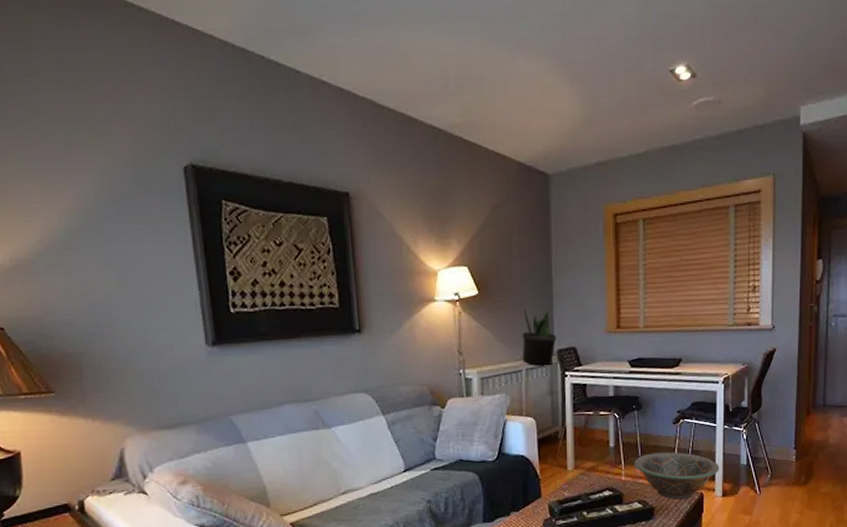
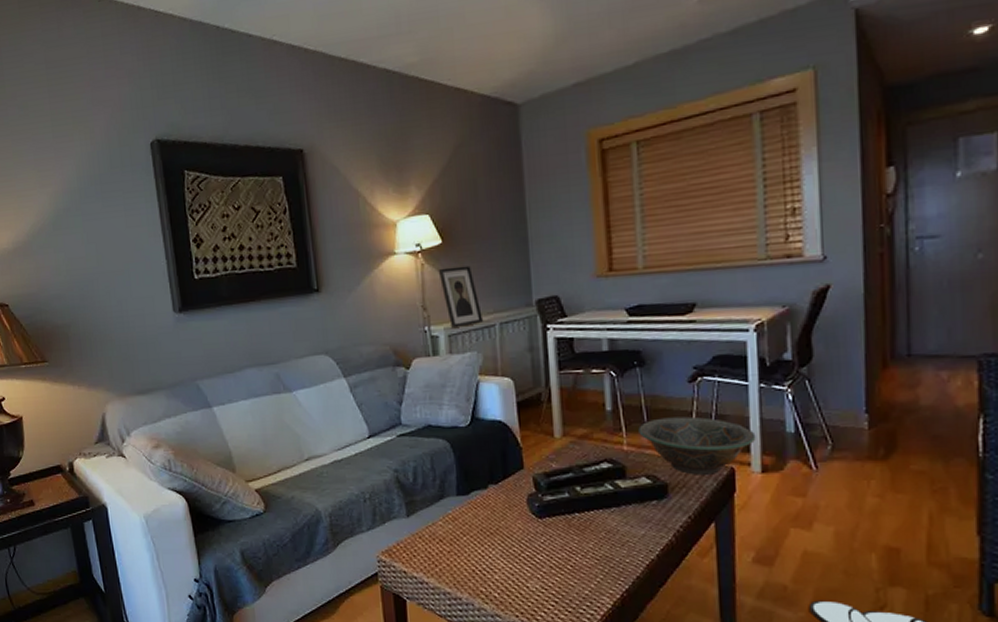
picture frame: none [473,316,511,371] -> present [438,265,483,328]
planter: present [522,310,557,366] -> none [494,256,536,320]

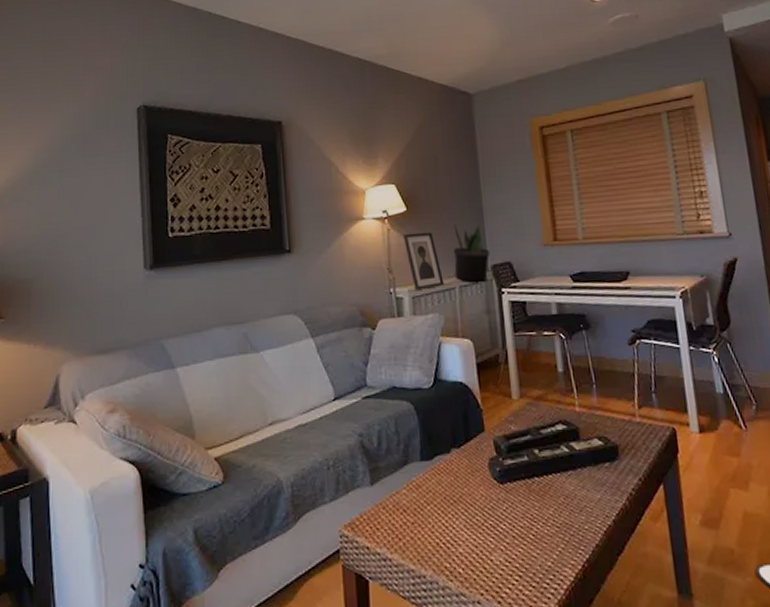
planter: none [494,256,536,320] -> present [453,225,491,283]
decorative bowl: present [638,416,756,475] -> none [588,378,692,436]

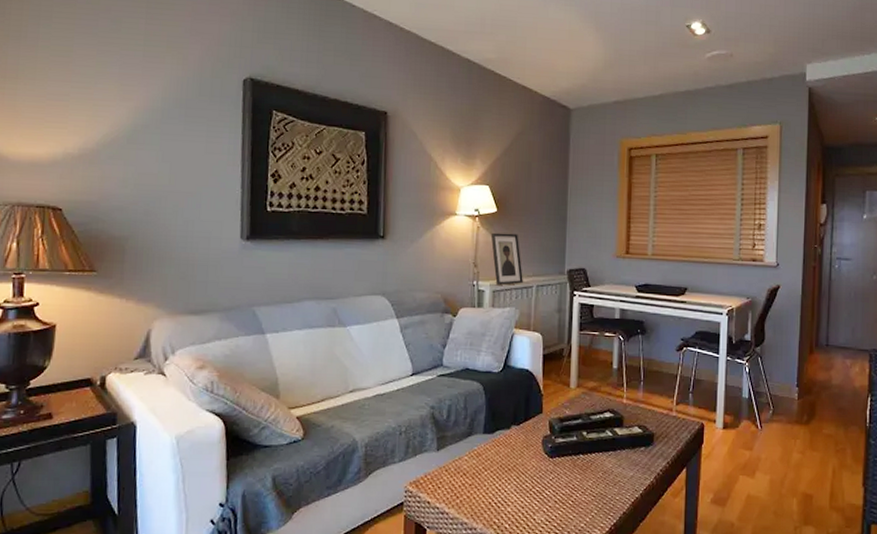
planter: present [453,225,491,283] -> none [534,229,568,284]

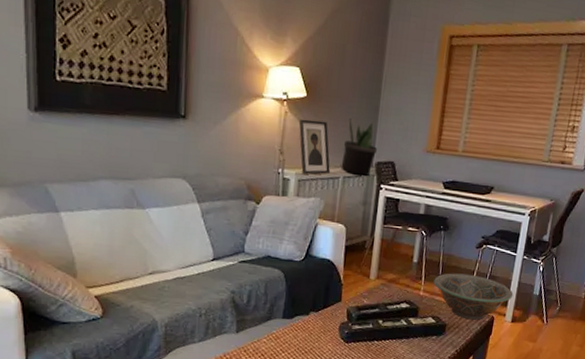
planter: none [534,229,568,284] -> present [341,118,378,177]
decorative bowl: none [636,378,721,428] -> present [433,273,514,320]

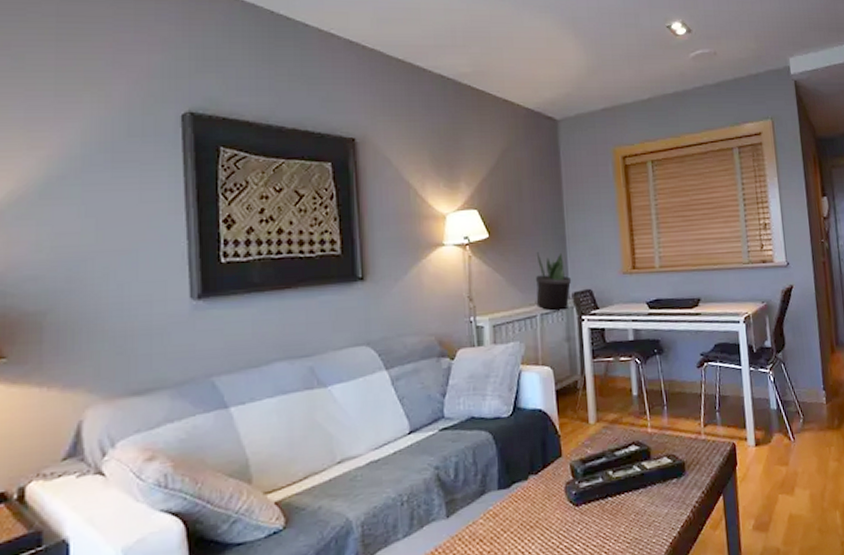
picture frame: present [299,119,330,175] -> none [484,259,525,318]
decorative bowl: present [433,273,514,320] -> none [660,398,750,452]

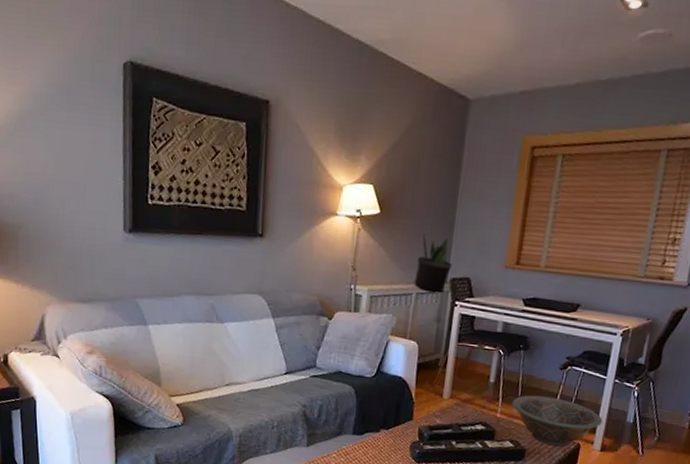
decorative bowl: none [660,398,750,452] -> present [512,395,603,447]

